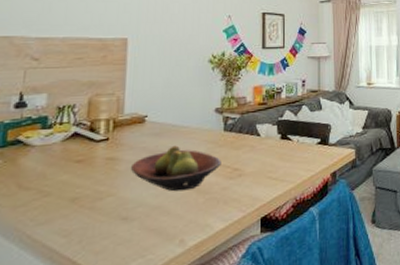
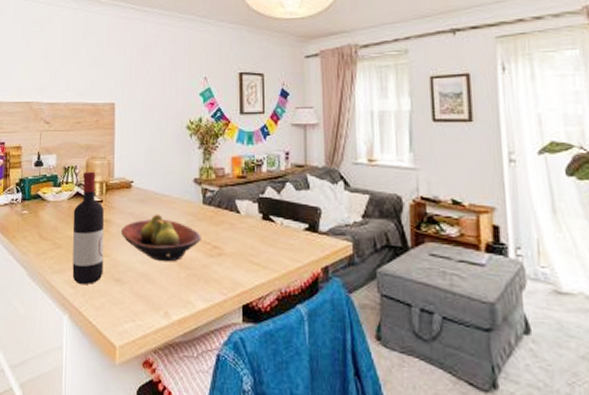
wine bottle: none [64,108,110,231] -> present [72,171,105,284]

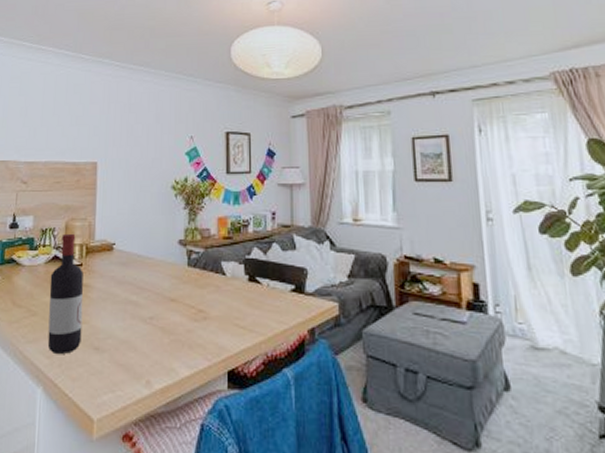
fruit bowl: present [120,214,201,262] -> none [100,277,186,328]

